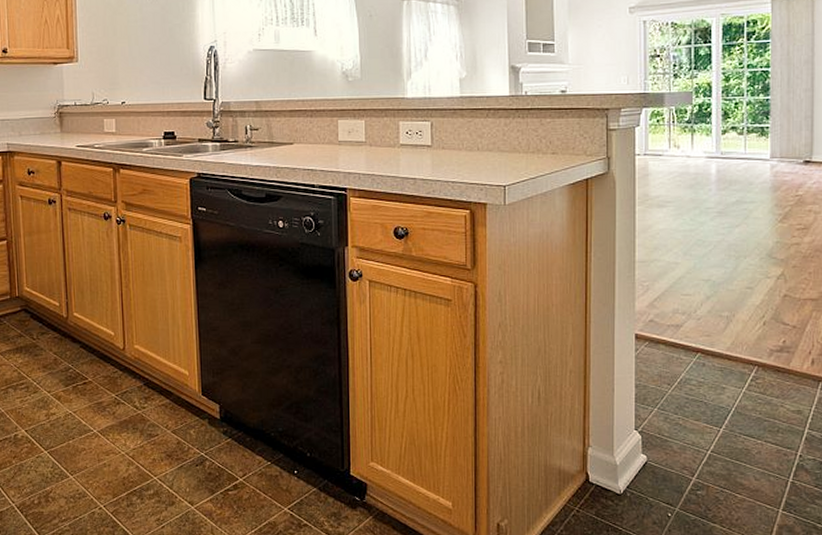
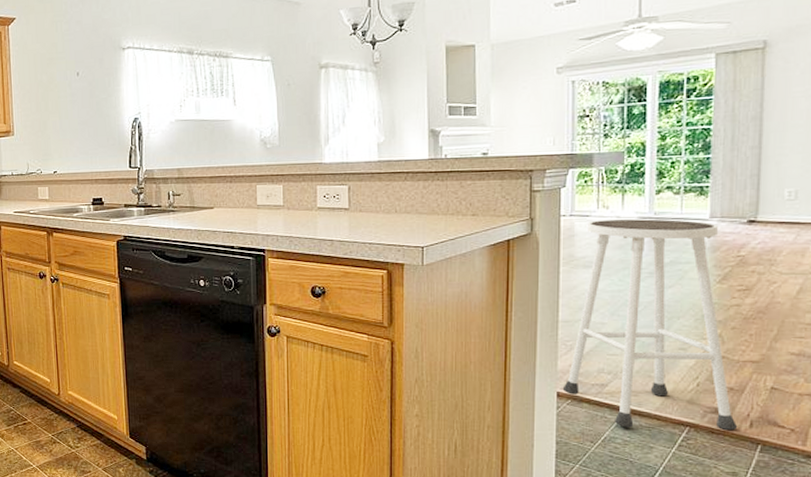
stool: none [640,158,801,369] -> present [562,219,738,431]

